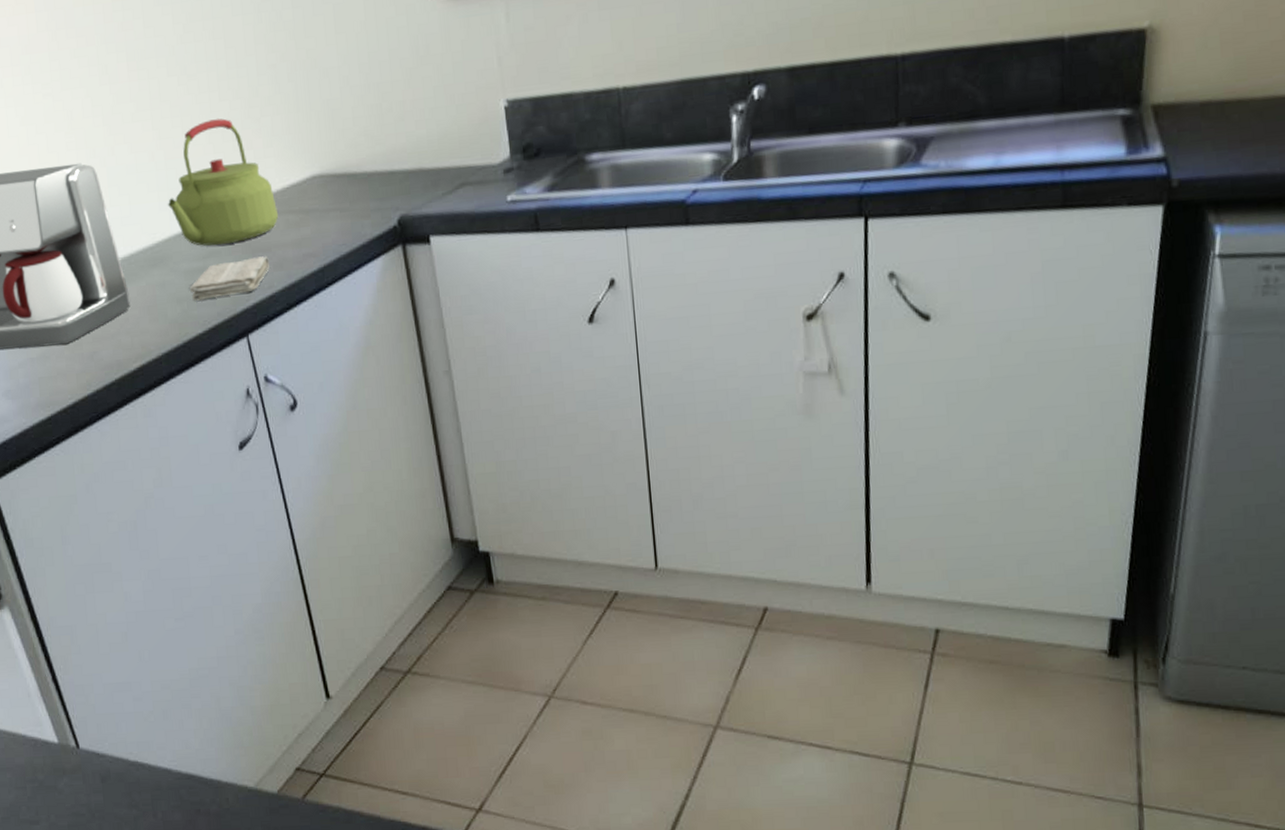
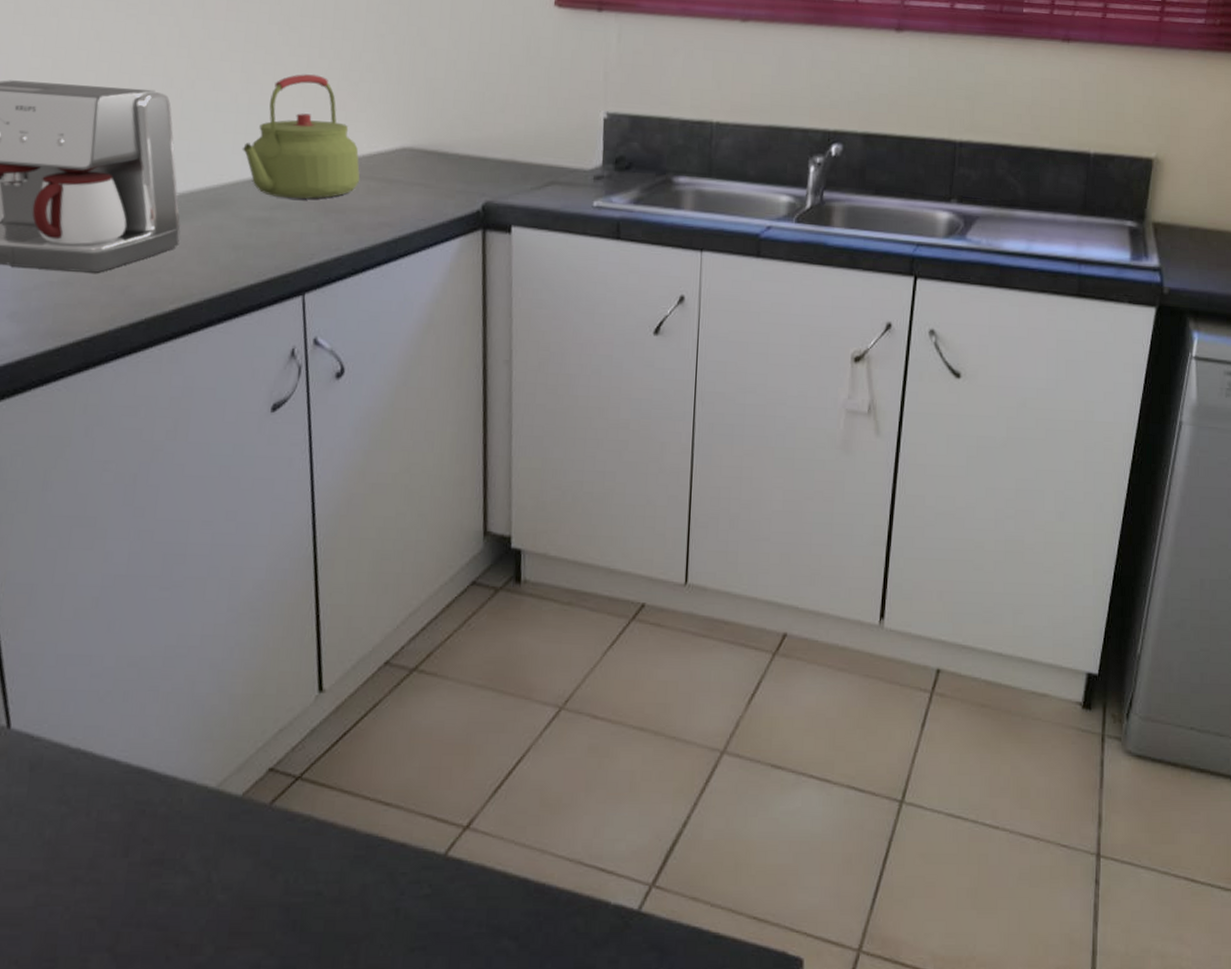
washcloth: present [190,256,269,301] -> none [250,216,341,251]

